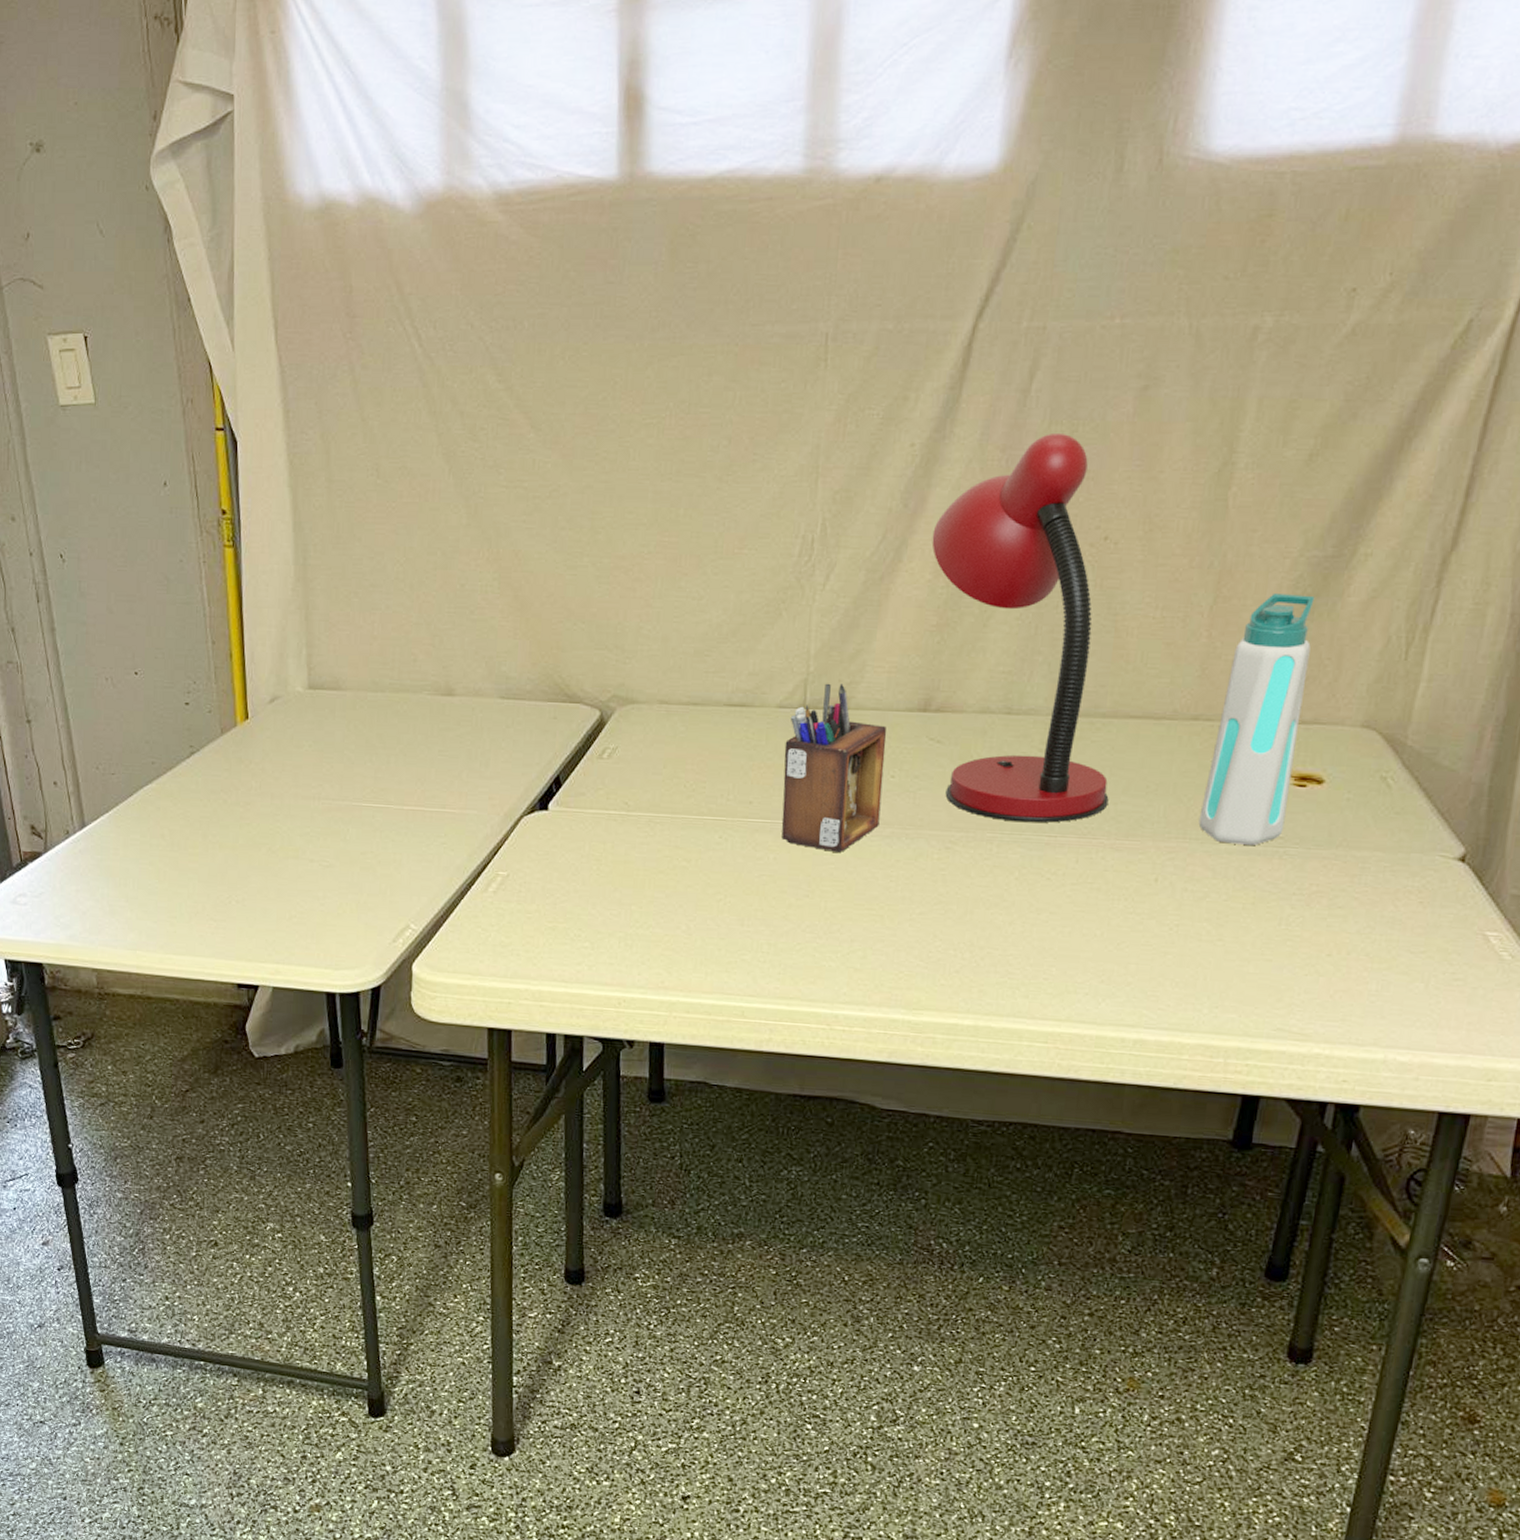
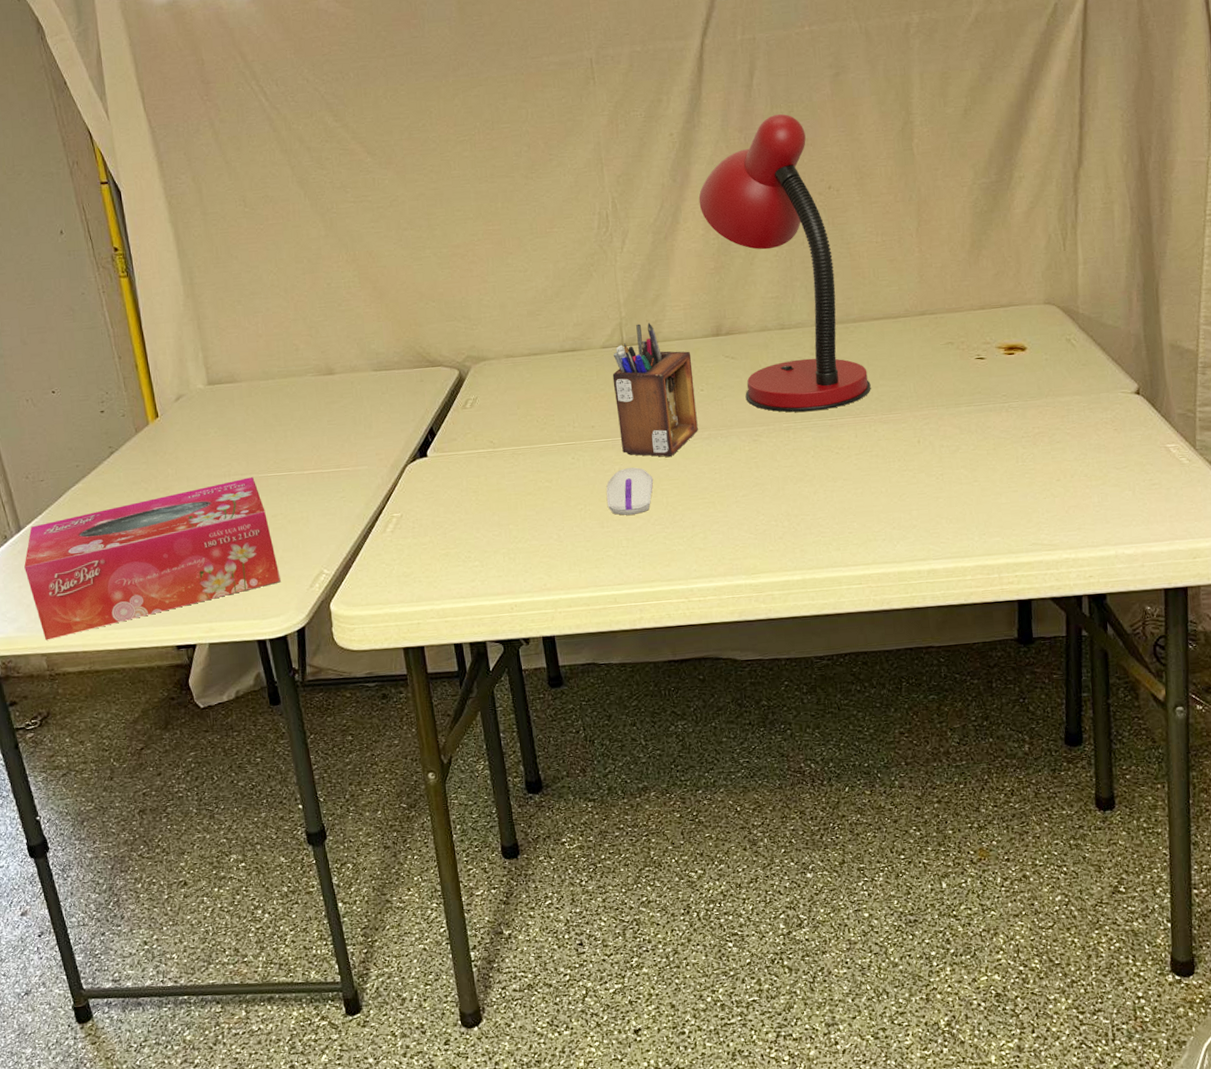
tissue box: none [84,804,361,955] -> present [24,477,281,641]
computer mouse: none [752,858,814,916] -> present [606,467,654,515]
water bottle: present [1198,592,1315,846] -> none [940,212,1005,406]

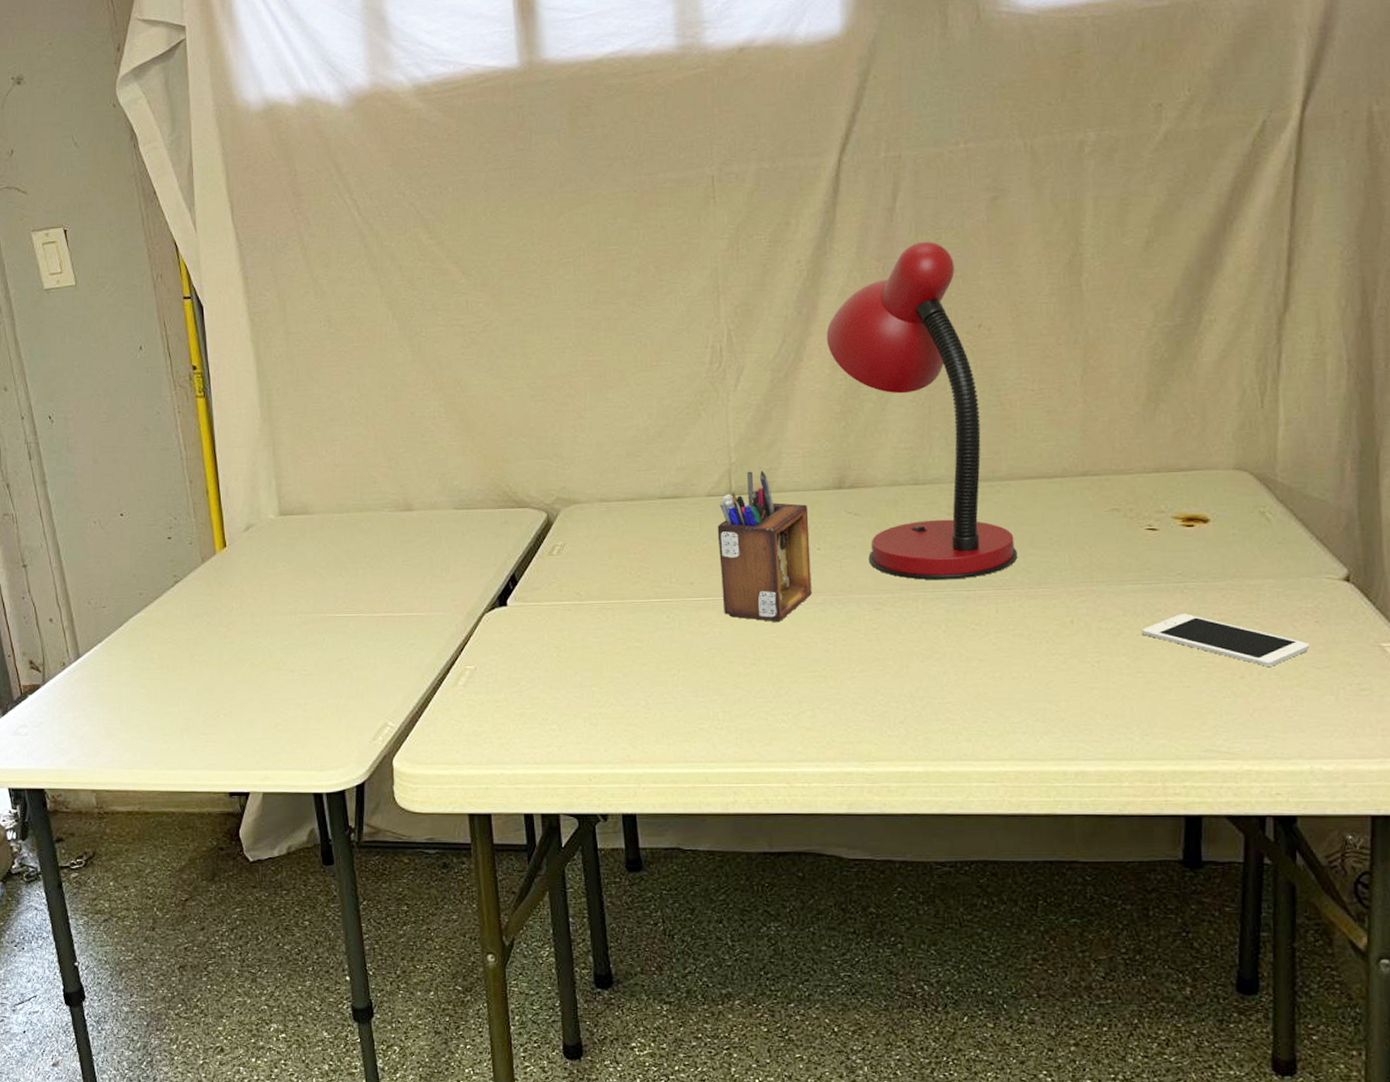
tissue box: present [24,477,281,641] -> none [80,616,342,776]
computer mouse: present [606,467,654,515] -> none [703,631,758,684]
cell phone: none [976,429,1110,470] -> present [1142,613,1309,667]

